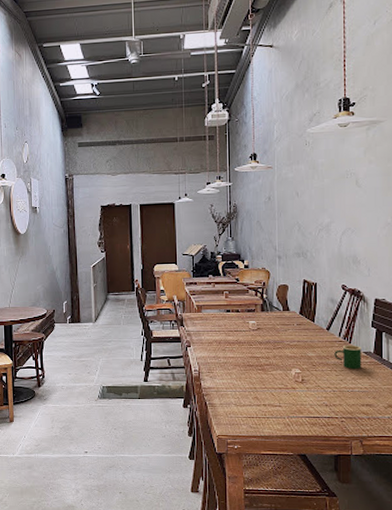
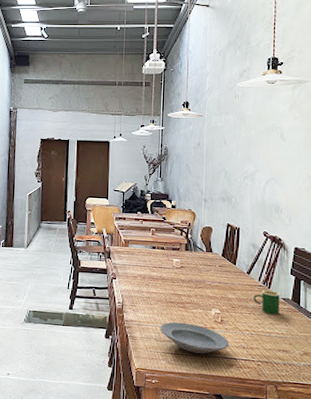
plate: none [239,385,312,415] -> present [160,322,230,354]

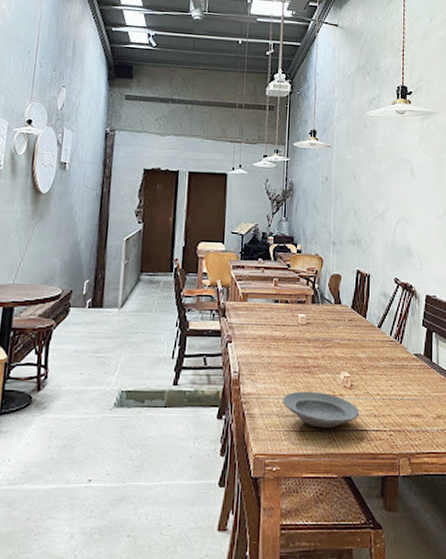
mug: present [253,289,280,314] -> none [385,345,412,373]

